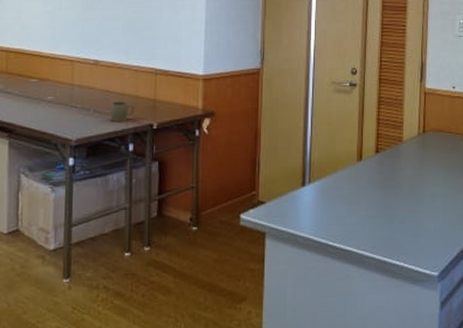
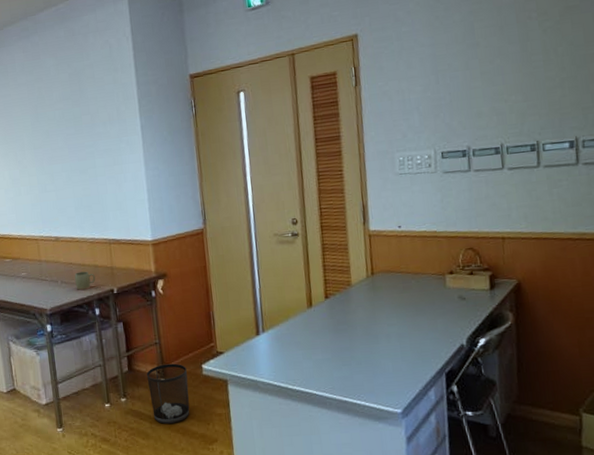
waste bin: none [177,211,223,278] -> present [146,363,190,424]

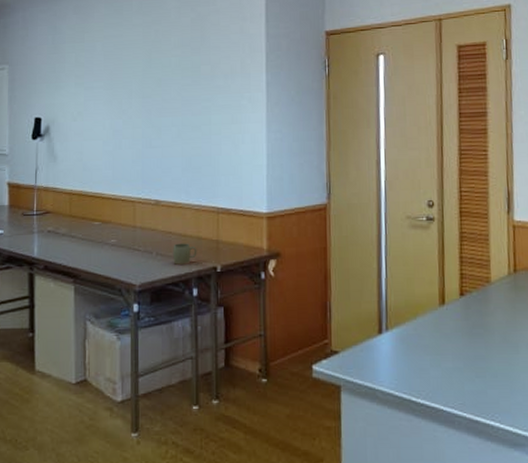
waste bin: present [146,363,190,424] -> none [246,361,294,435]

